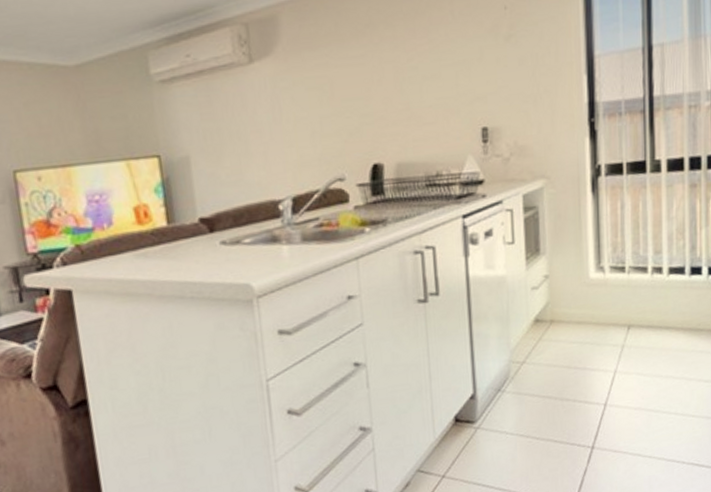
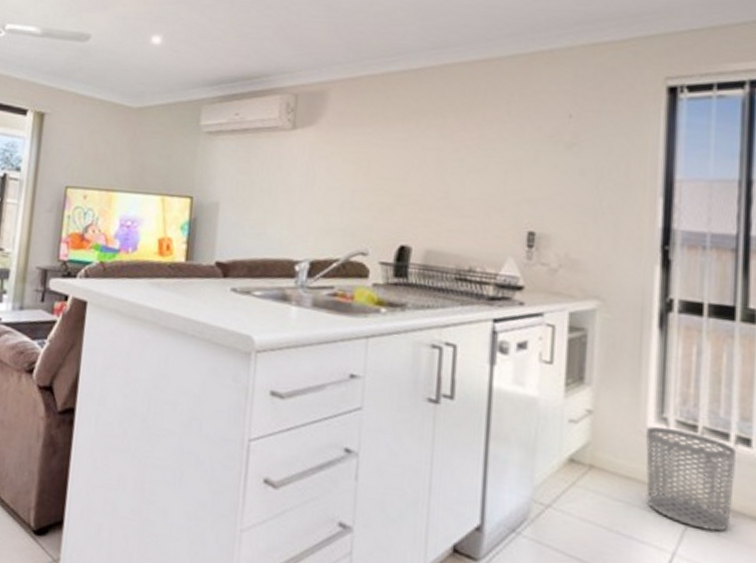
waste bin: none [588,273,653,348] -> present [645,426,736,532]

